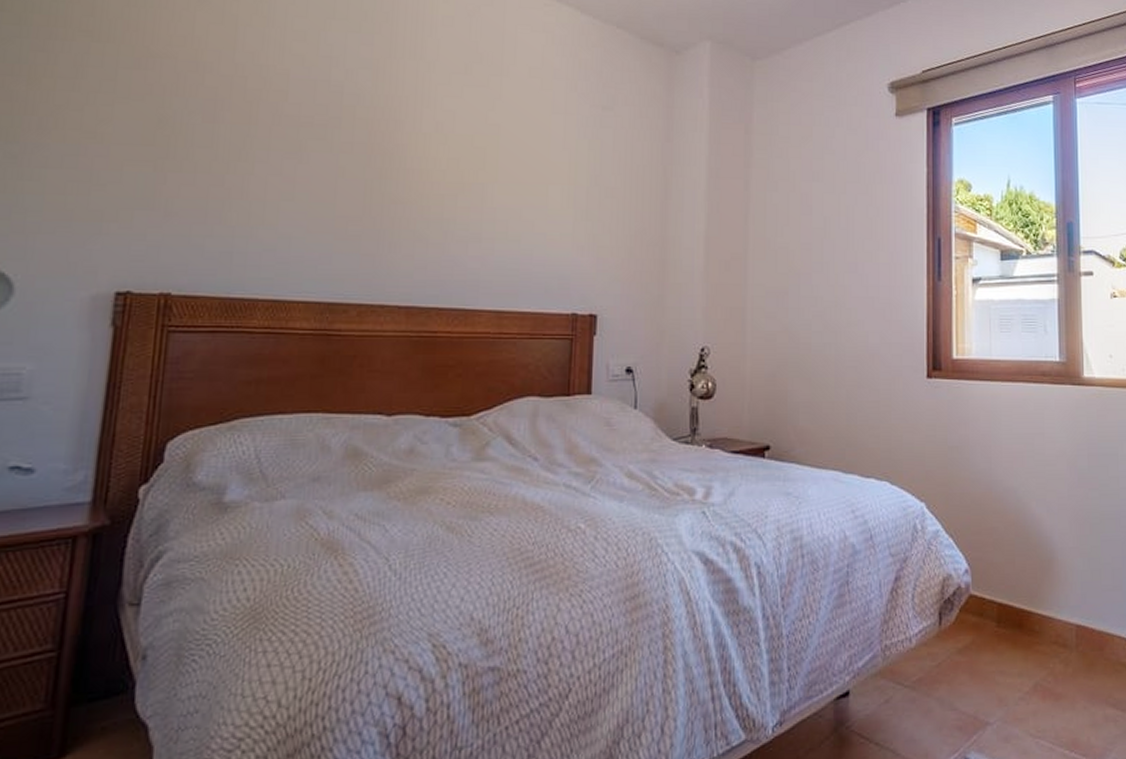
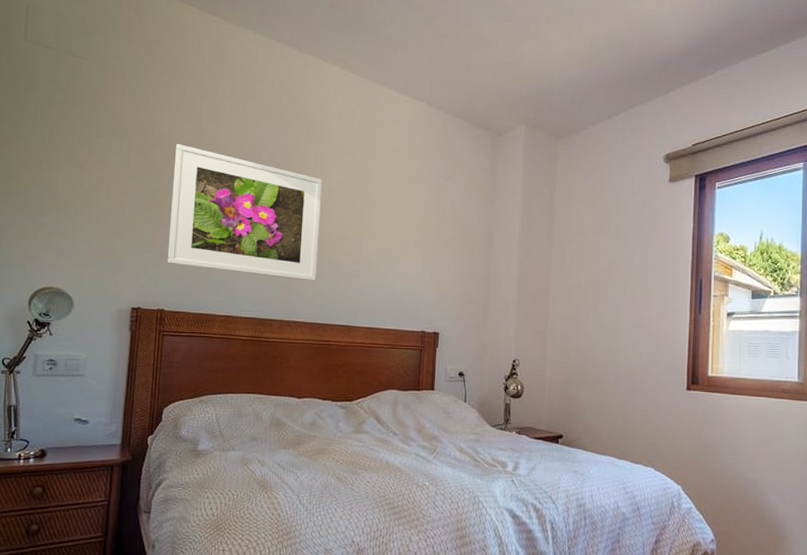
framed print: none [177,53,426,248] -> present [167,144,323,281]

